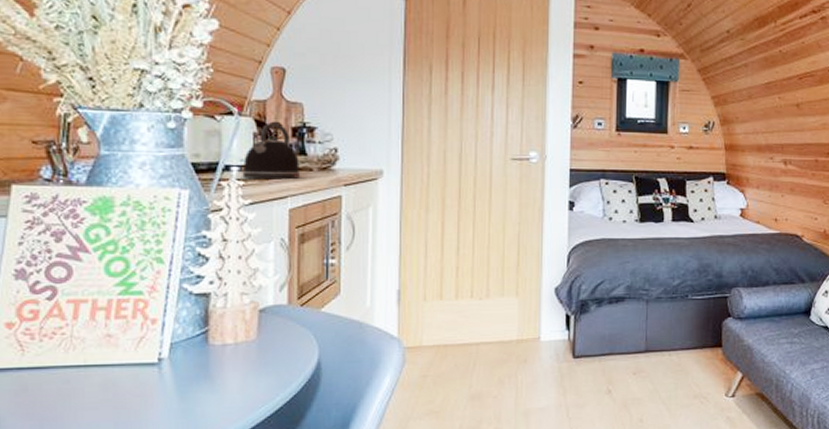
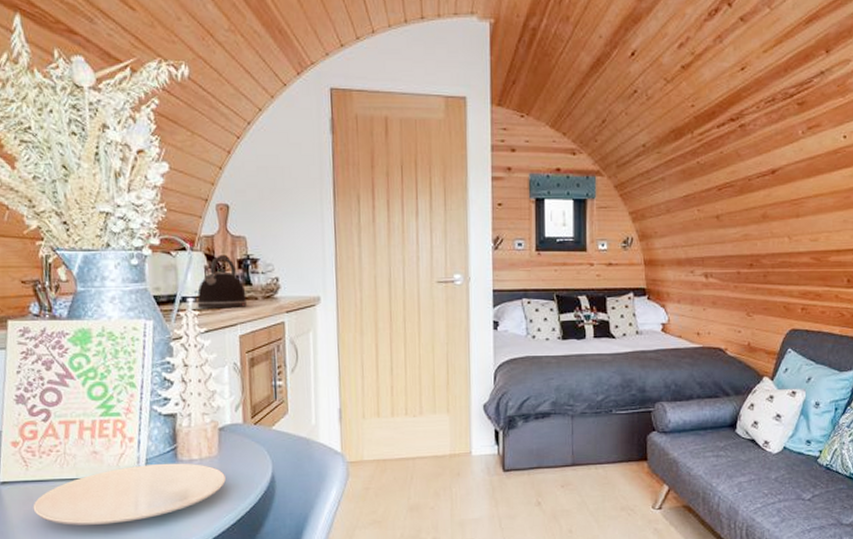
plate: none [27,348,264,419] -> present [33,463,226,525]

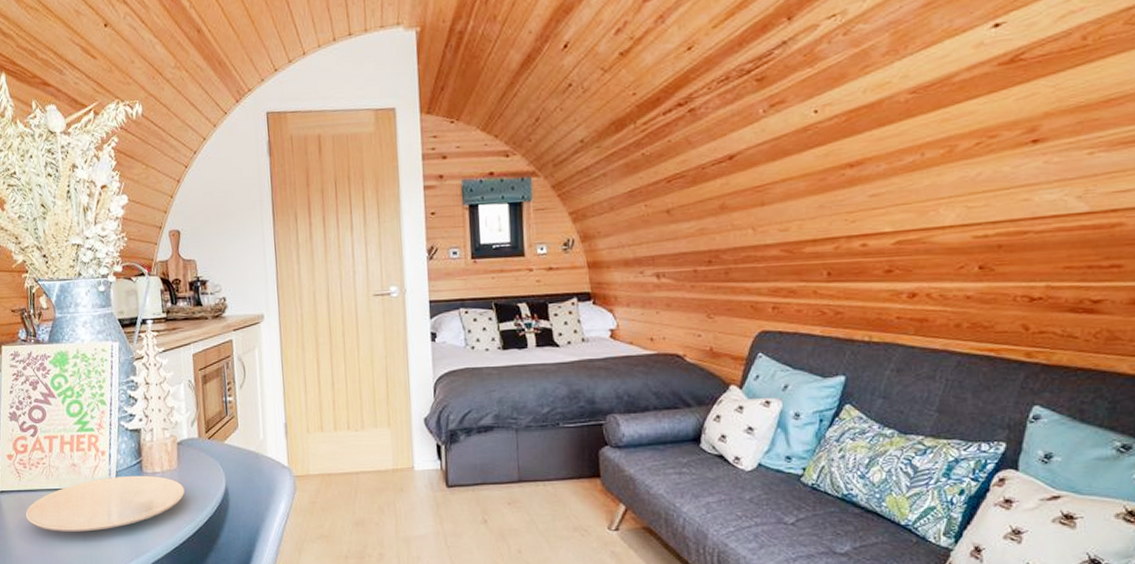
kettle: present [197,256,248,309] -> none [155,279,199,330]

